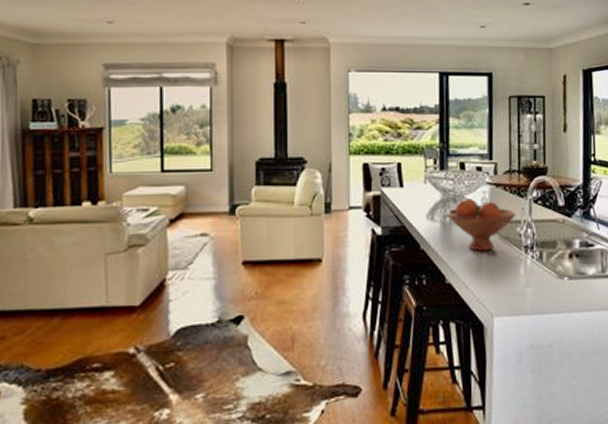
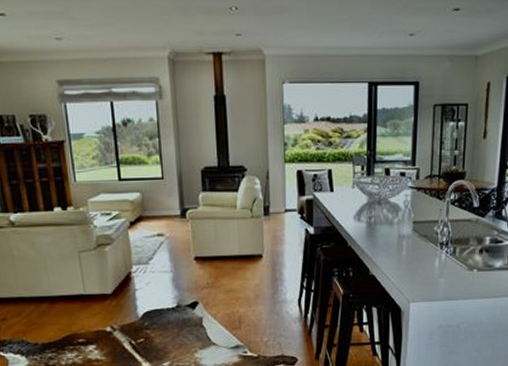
fruit bowl: present [446,199,516,252] -> none [371,201,435,248]

